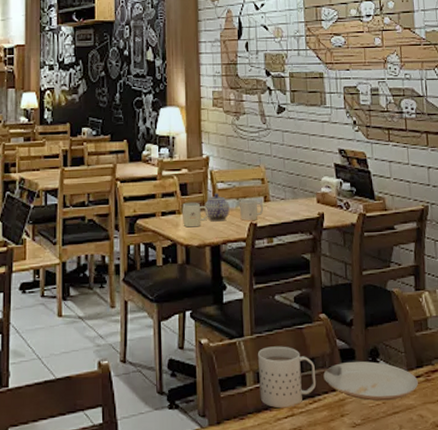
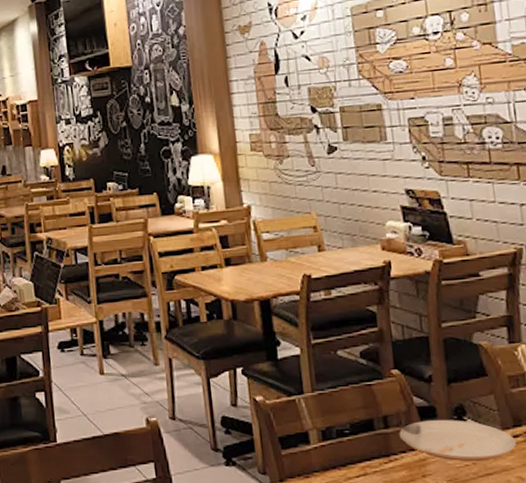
mug: present [181,202,208,228] -> none [224,254,254,282]
teapot: present [203,193,230,222] -> none [248,244,279,275]
mug: present [239,199,264,222] -> none [288,249,319,273]
mug: present [257,346,317,409] -> none [320,403,392,467]

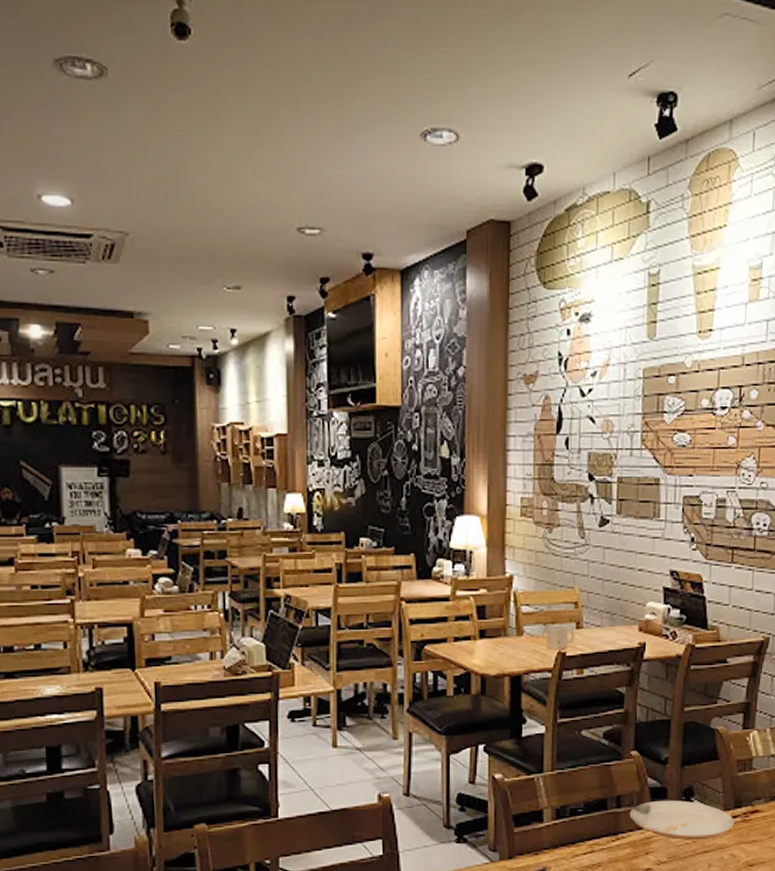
mug: none [288,249,319,273] -> present [546,625,575,650]

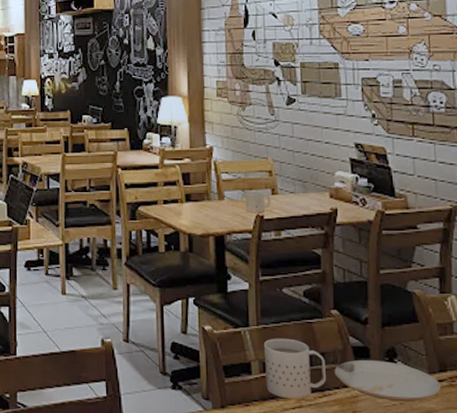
mug: none [557,783,622,845] -> present [263,338,327,400]

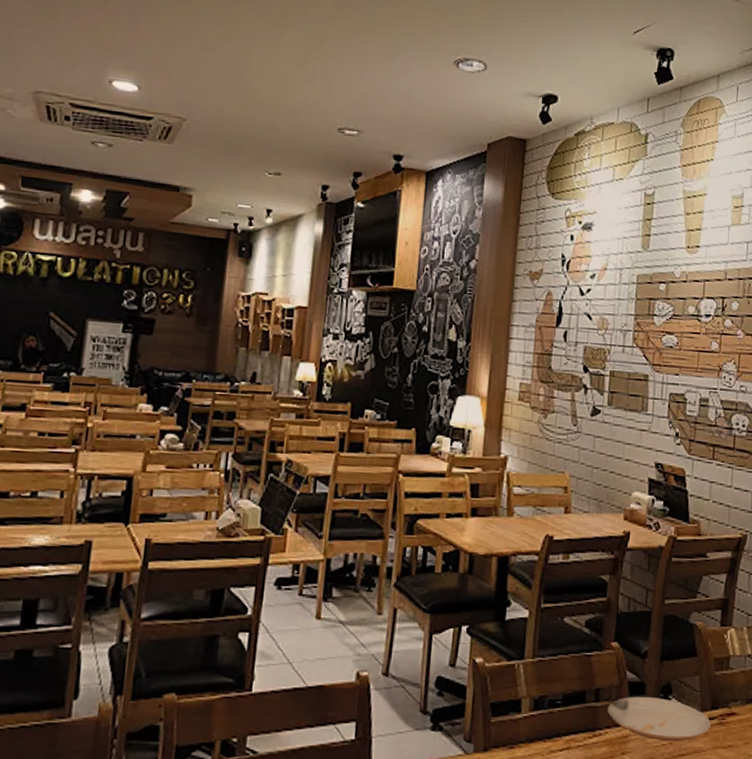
mug: present [244,191,271,214] -> none [535,508,563,534]
mug: present [263,338,327,400] -> none [534,672,599,740]

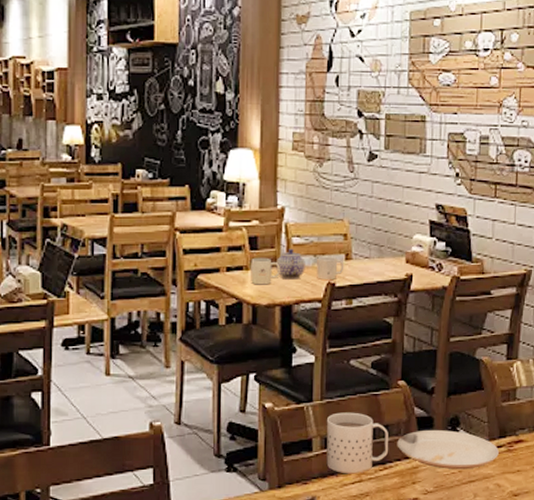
mug: none [469,505,500,534] -> present [250,257,280,285]
teapot: none [494,498,525,530] -> present [275,248,305,280]
mug: none [534,672,599,740] -> present [326,412,389,474]
mug: none [535,508,563,534] -> present [316,256,344,281]

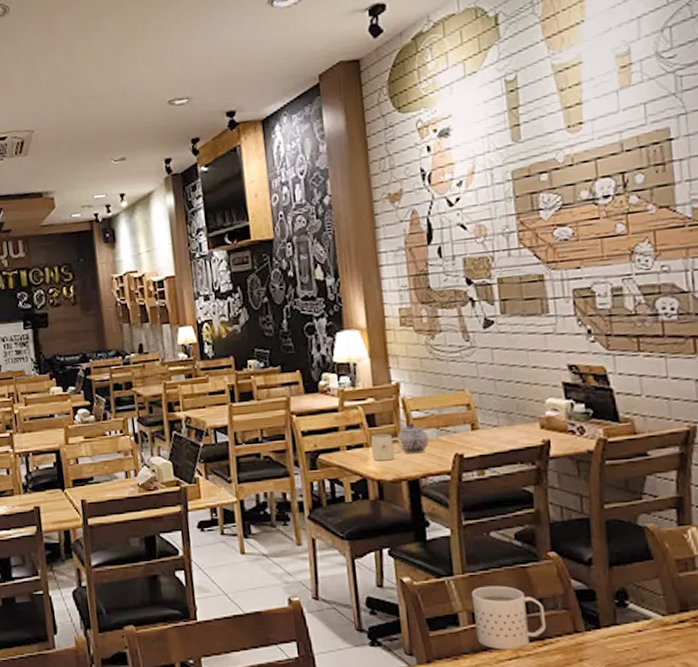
mug: present [316,256,344,281] -> none [439,427,472,453]
plate: present [397,429,499,470] -> none [555,603,682,647]

